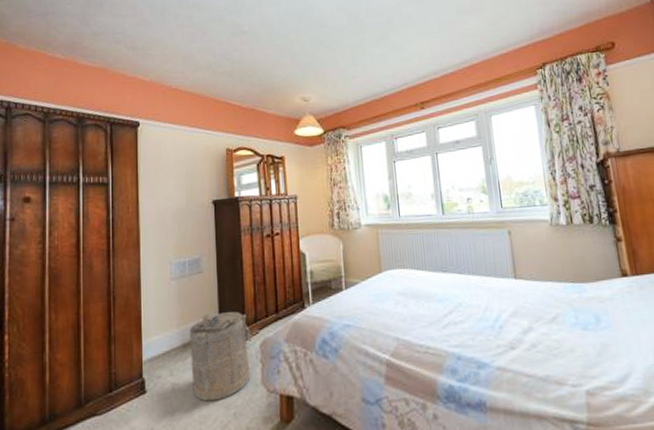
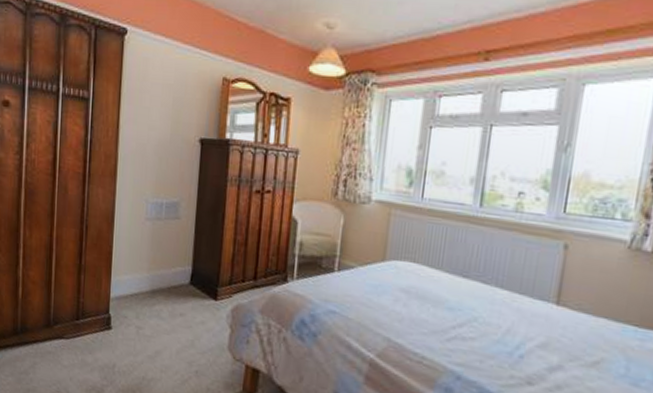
laundry hamper: present [190,311,259,402] -> none [157,264,233,355]

